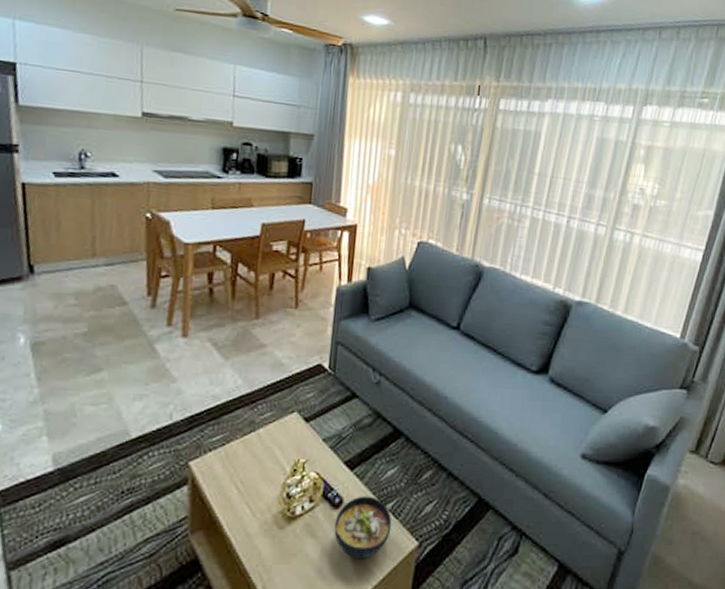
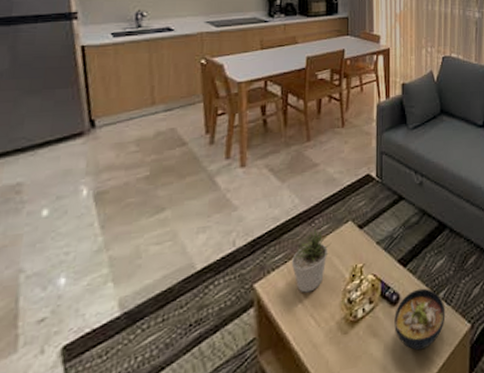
potted plant: none [229,412,274,480] -> present [291,227,332,293]

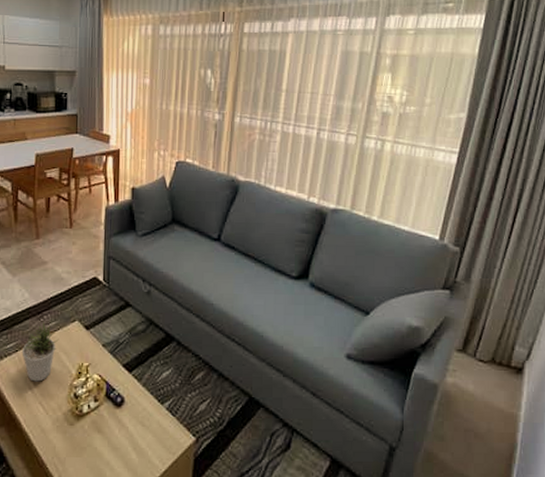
bowl: present [394,288,446,351] -> none [118,395,170,453]

